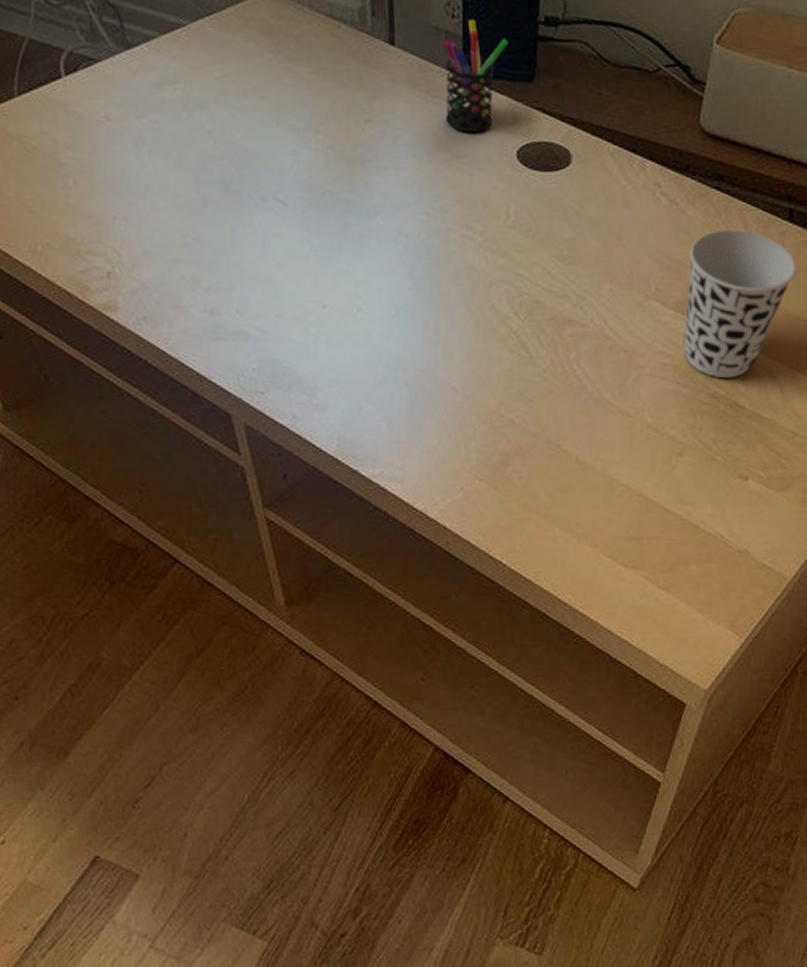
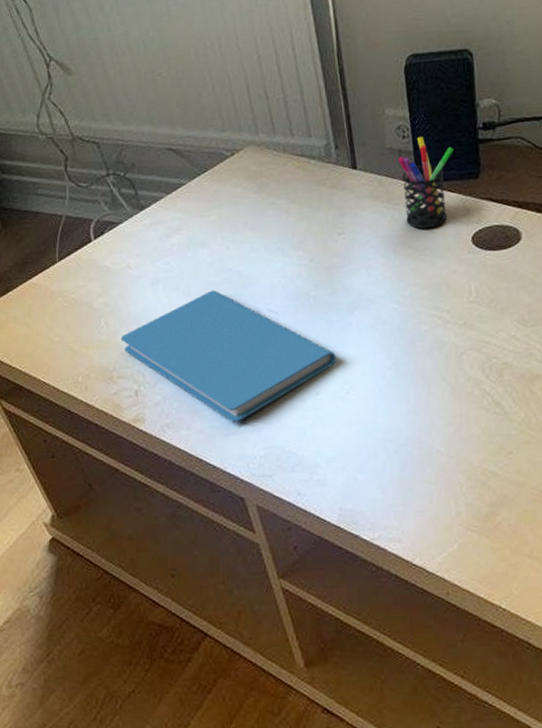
book: none [92,164,350,326] -> present [120,290,336,423]

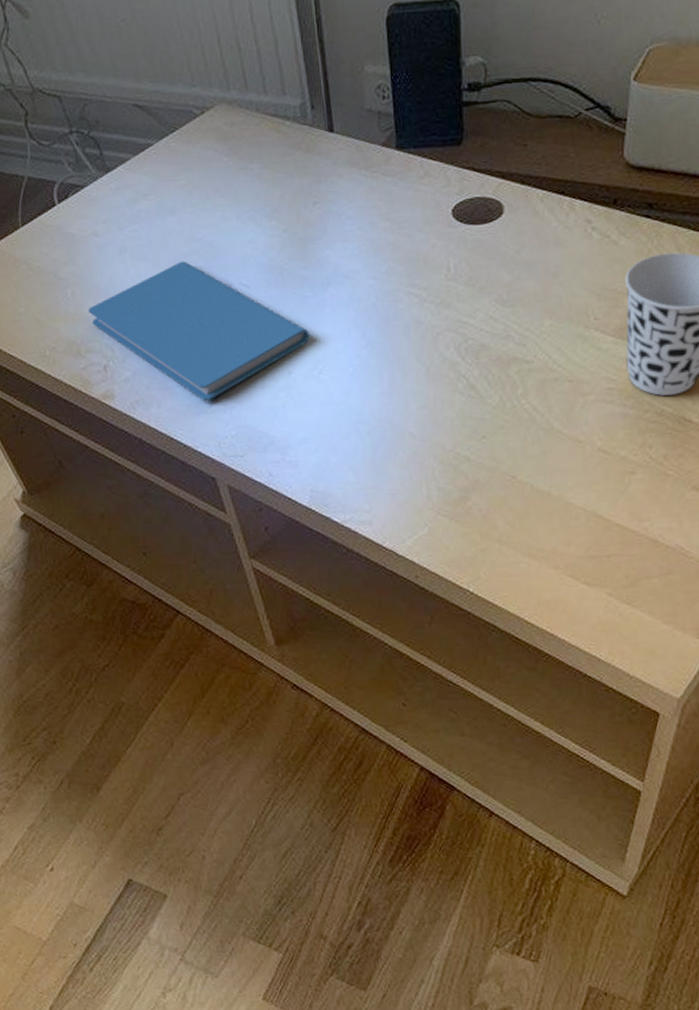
pen holder: present [398,136,453,229] -> none [377,96,436,200]

